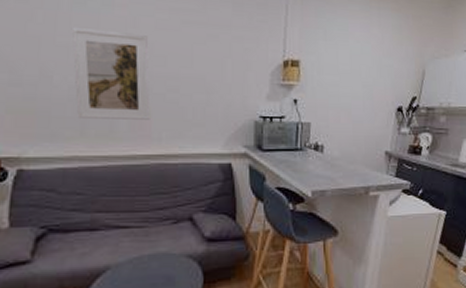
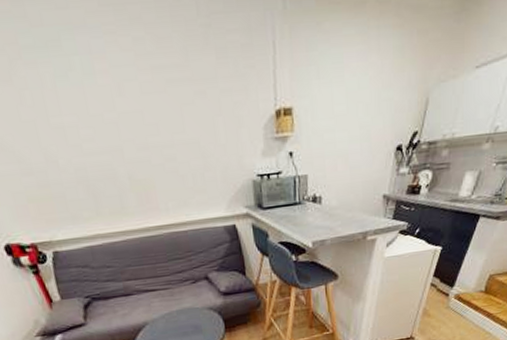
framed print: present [72,28,151,120] -> none [62,102,155,199]

